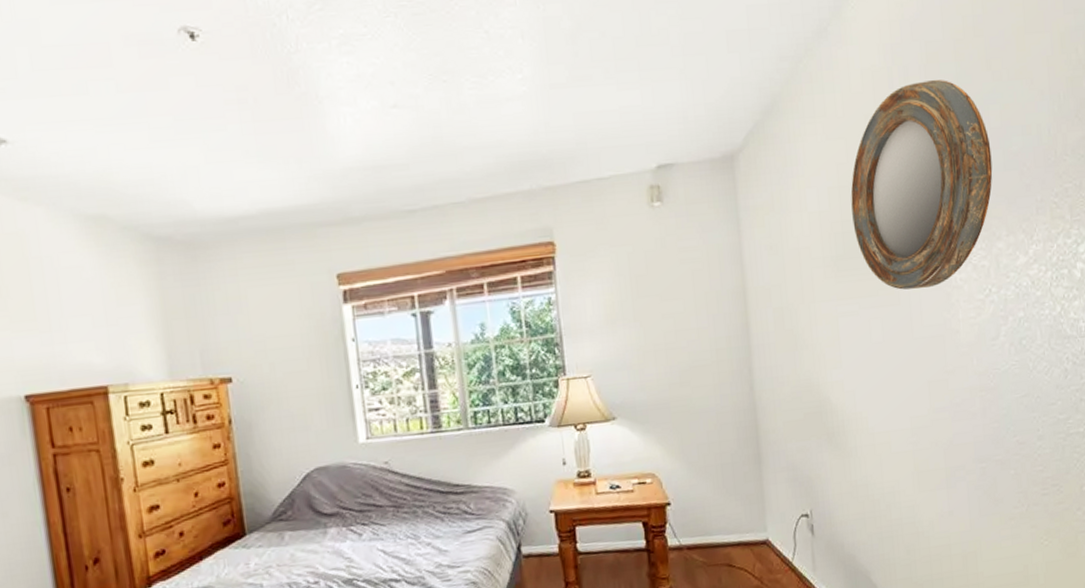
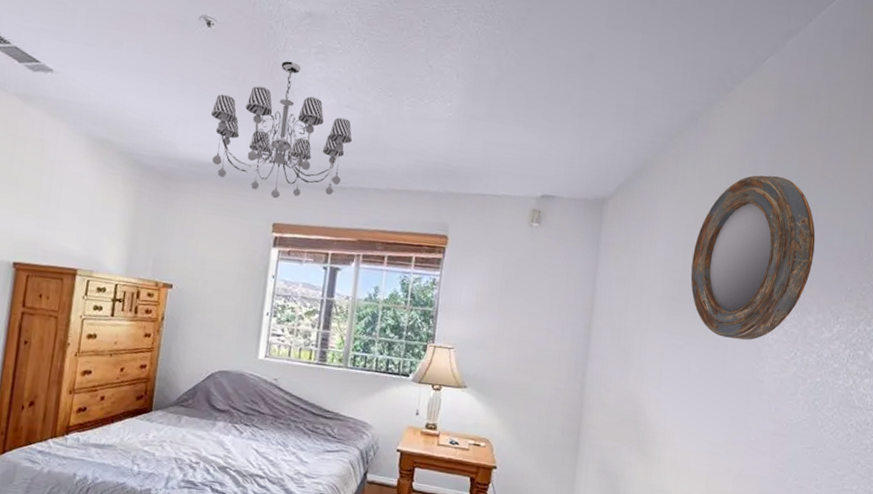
chandelier: none [224,63,411,243] -> present [211,61,353,199]

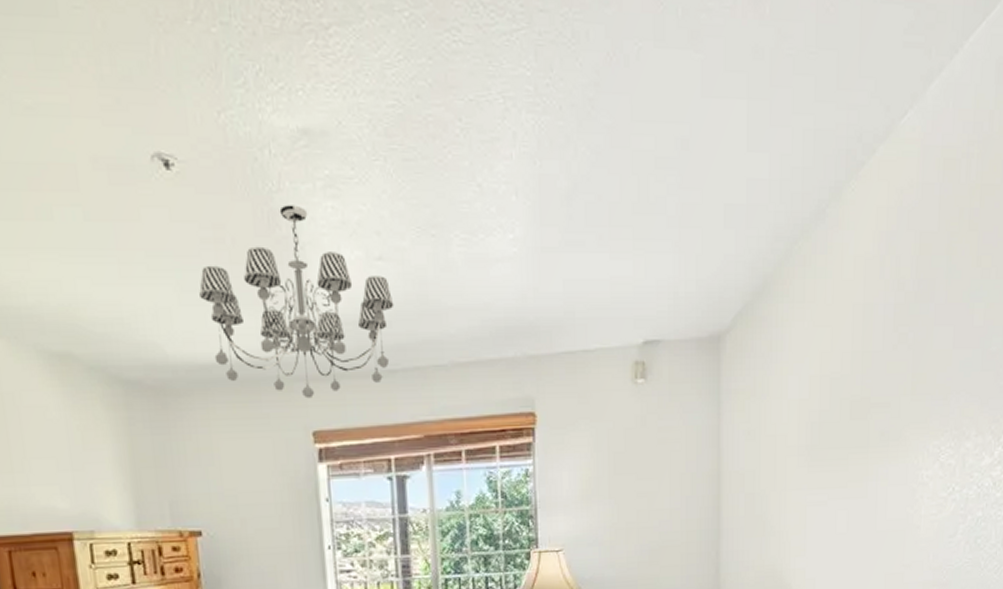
home mirror: present [690,175,816,340] -> none [830,272,971,483]

